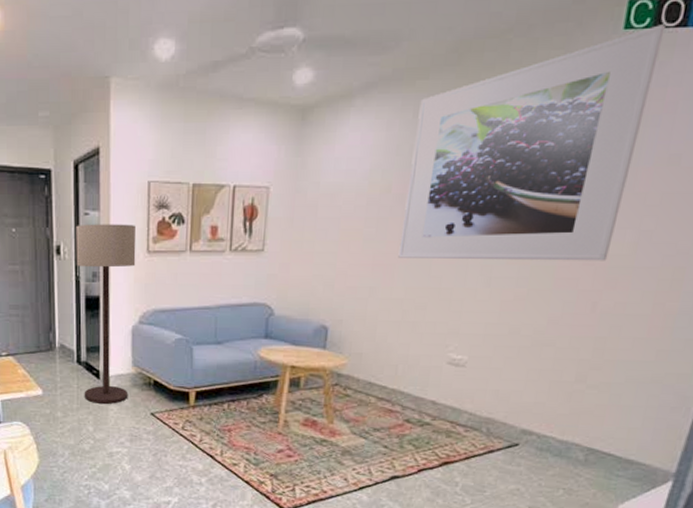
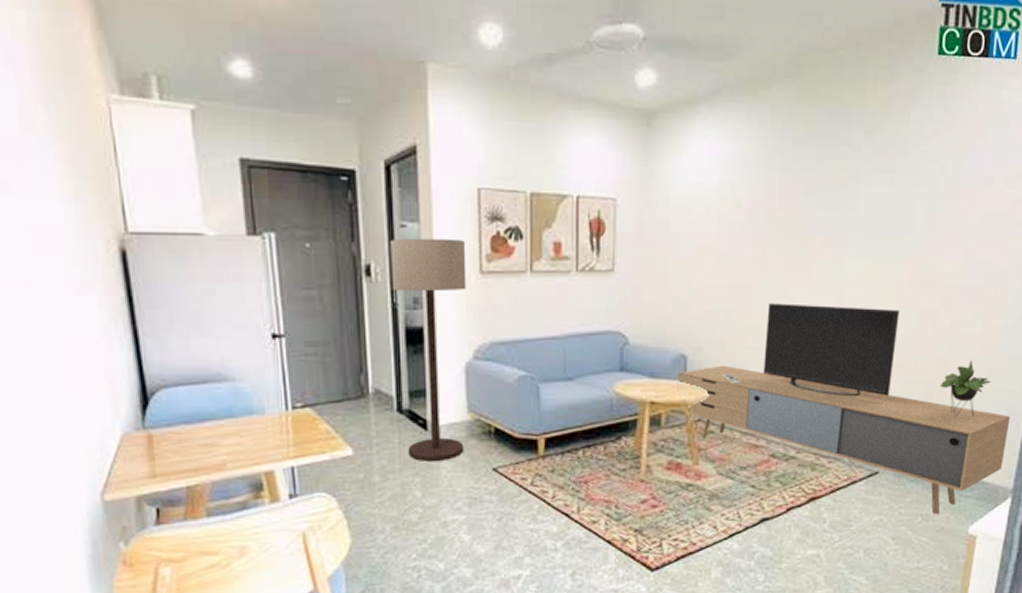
media console: none [317,281,680,490] -> present [677,303,1011,515]
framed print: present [398,24,666,261] -> none [753,53,971,281]

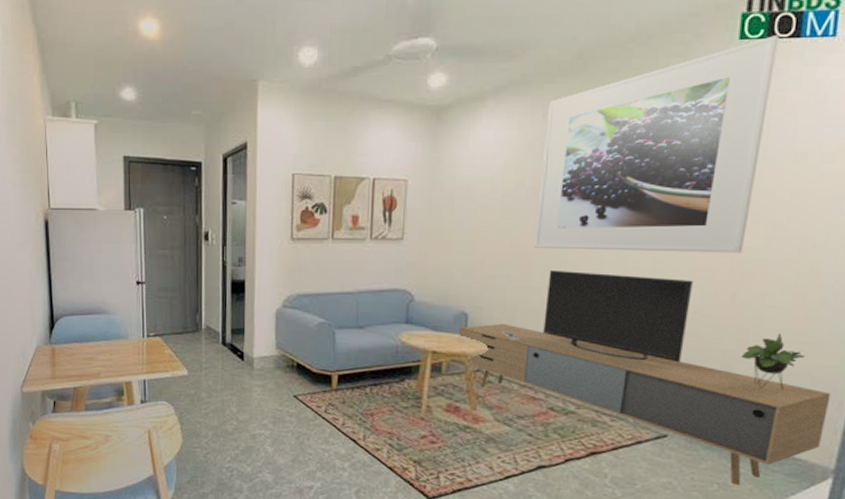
floor lamp: present [390,238,467,461] -> none [223,212,281,386]
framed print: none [753,53,971,281] -> present [534,35,779,254]

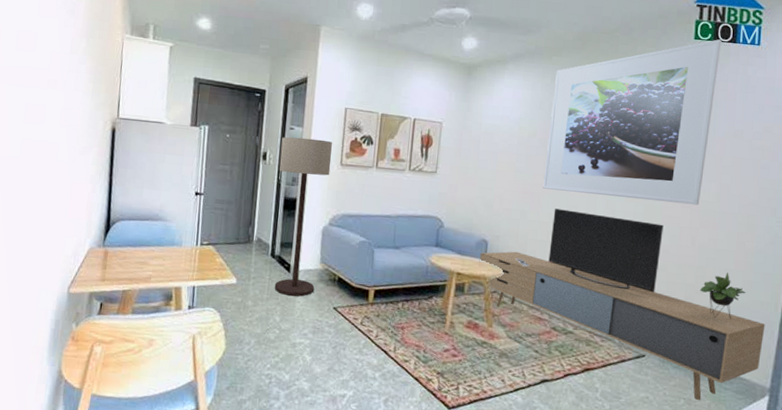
floor lamp: none [223,212,281,386] -> present [274,137,332,297]

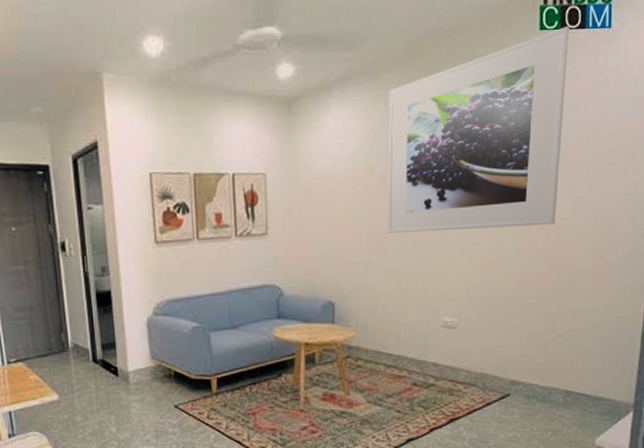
floor lamp: present [274,137,332,297] -> none [80,216,150,402]
media console: present [479,208,766,401] -> none [327,252,627,430]

